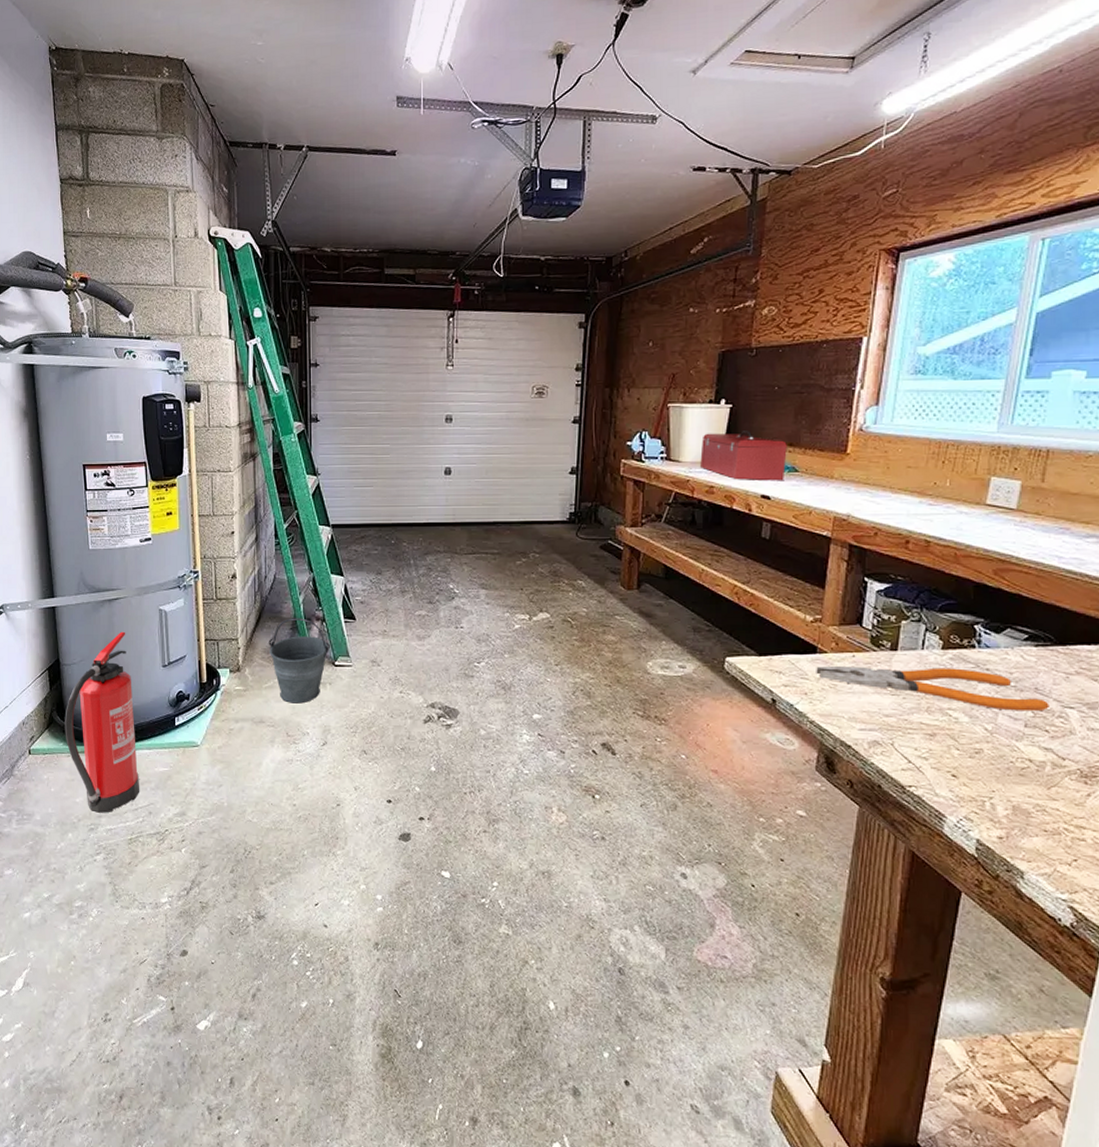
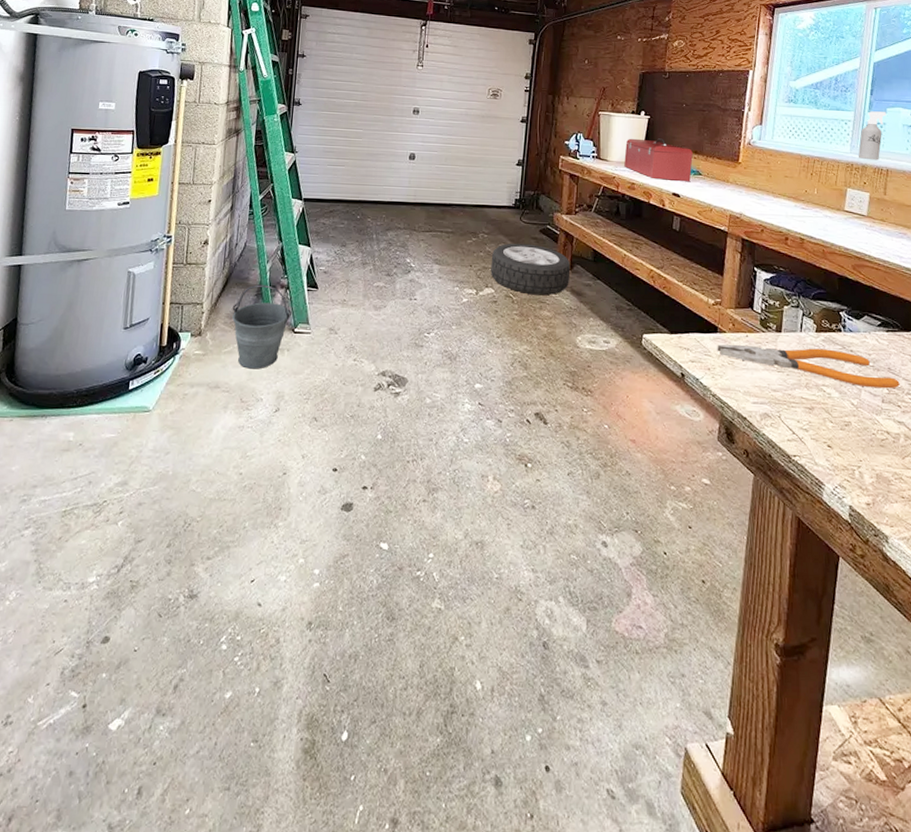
fire extinguisher: present [65,631,139,813] -> none [10,292,91,483]
car tire: none [544,562,638,619] -> present [490,243,571,296]
spray bottle: none [1009,376,1051,440] -> present [858,111,887,161]

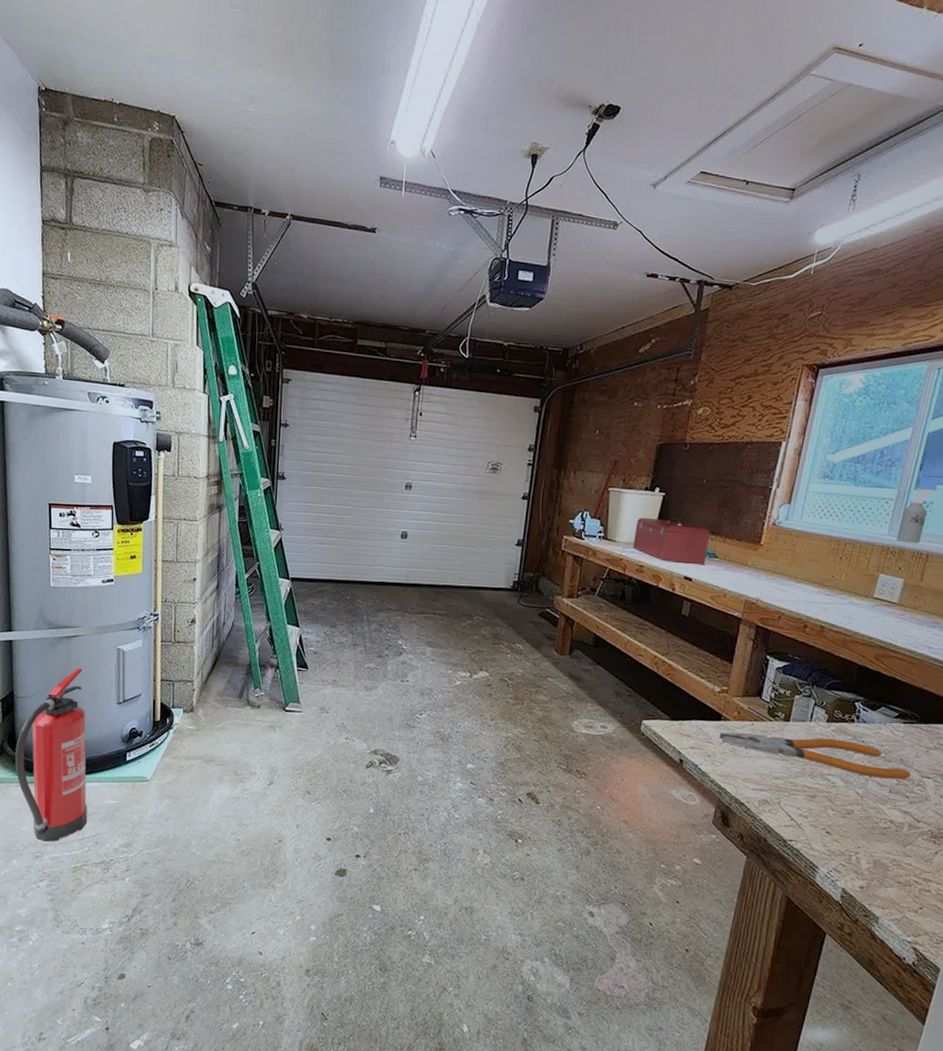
fire extinguisher: none [10,292,91,483] -> present [15,668,88,842]
bucket: present [232,284,293,369] -> none [223,664,283,745]
car tire: present [490,243,571,296] -> none [485,626,570,680]

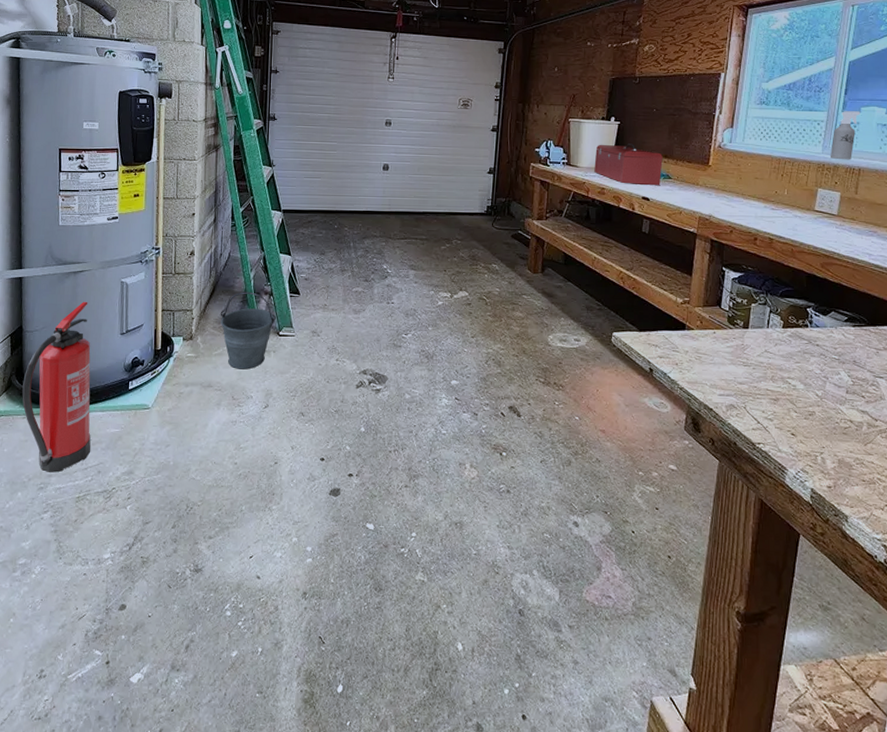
bucket: none [223,664,283,745] -> present [220,292,277,370]
pliers: present [719,732,911,780] -> none [685,340,865,381]

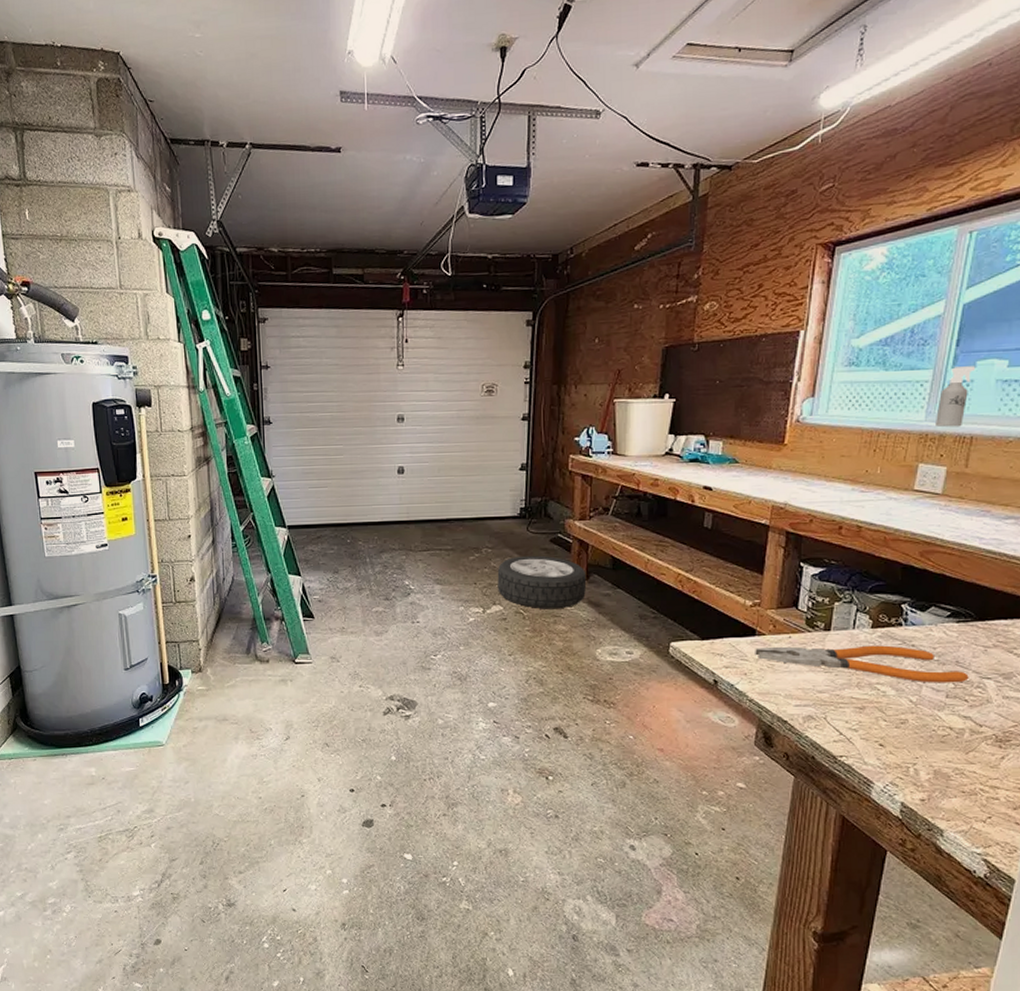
fire extinguisher: present [22,301,91,473] -> none [28,637,107,813]
bucket: present [220,292,277,370] -> none [229,618,291,701]
car tire: none [464,248,542,298] -> present [497,555,587,609]
toolbox: present [594,143,663,186] -> none [645,424,728,473]
pliers: none [685,340,865,381] -> present [755,645,969,683]

